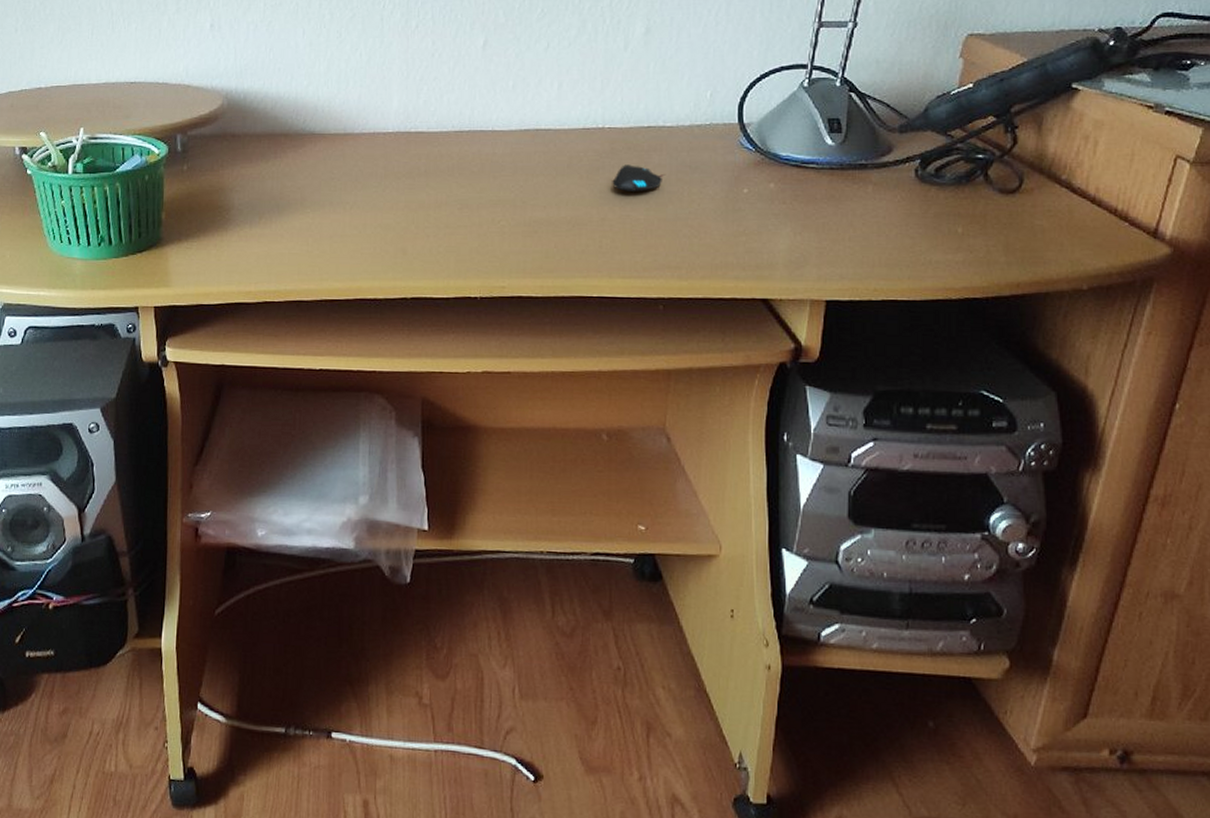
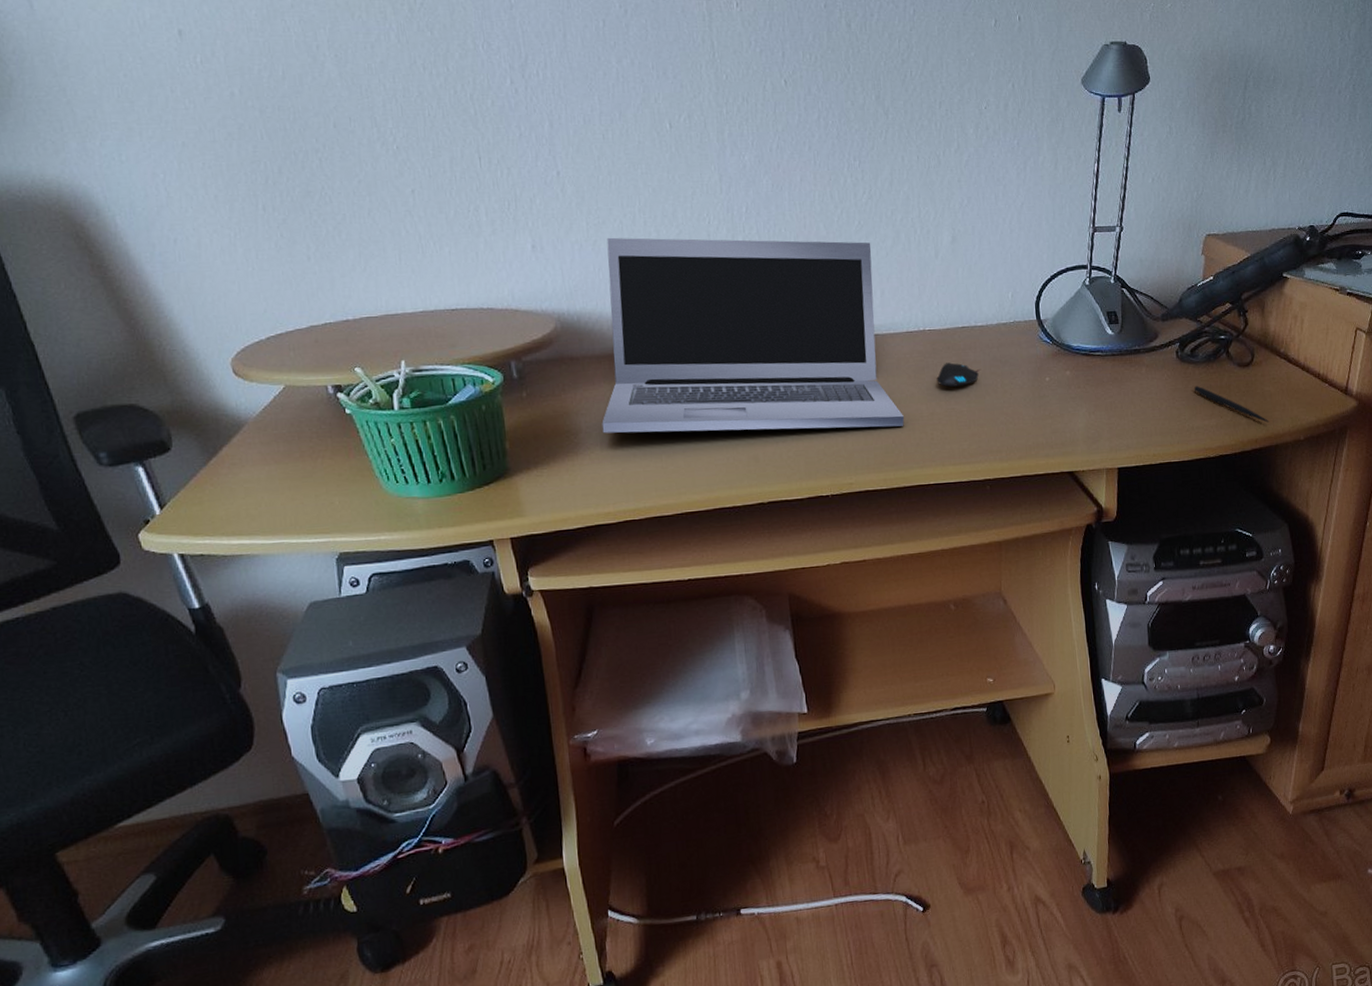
laptop: none [254,18,571,230] -> present [602,237,905,434]
pen: none [935,212,1039,264] -> present [1193,385,1270,423]

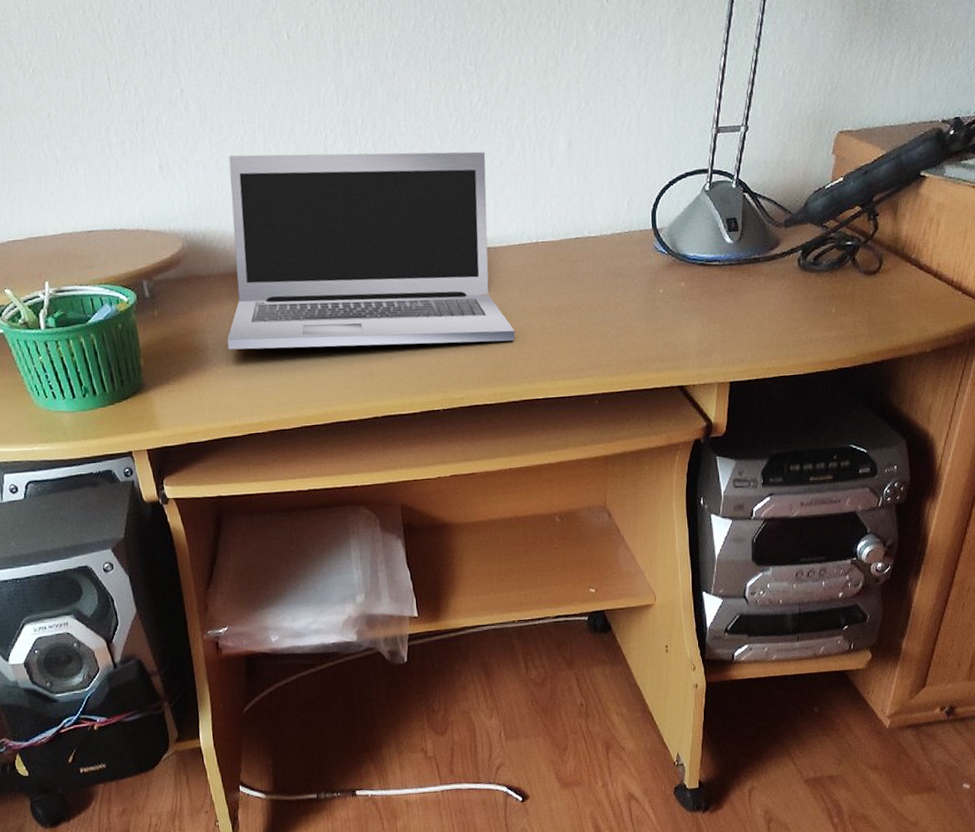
mouse: present [936,362,981,387] -> none [548,275,593,300]
pen: present [1193,385,1270,423] -> none [814,295,894,334]

